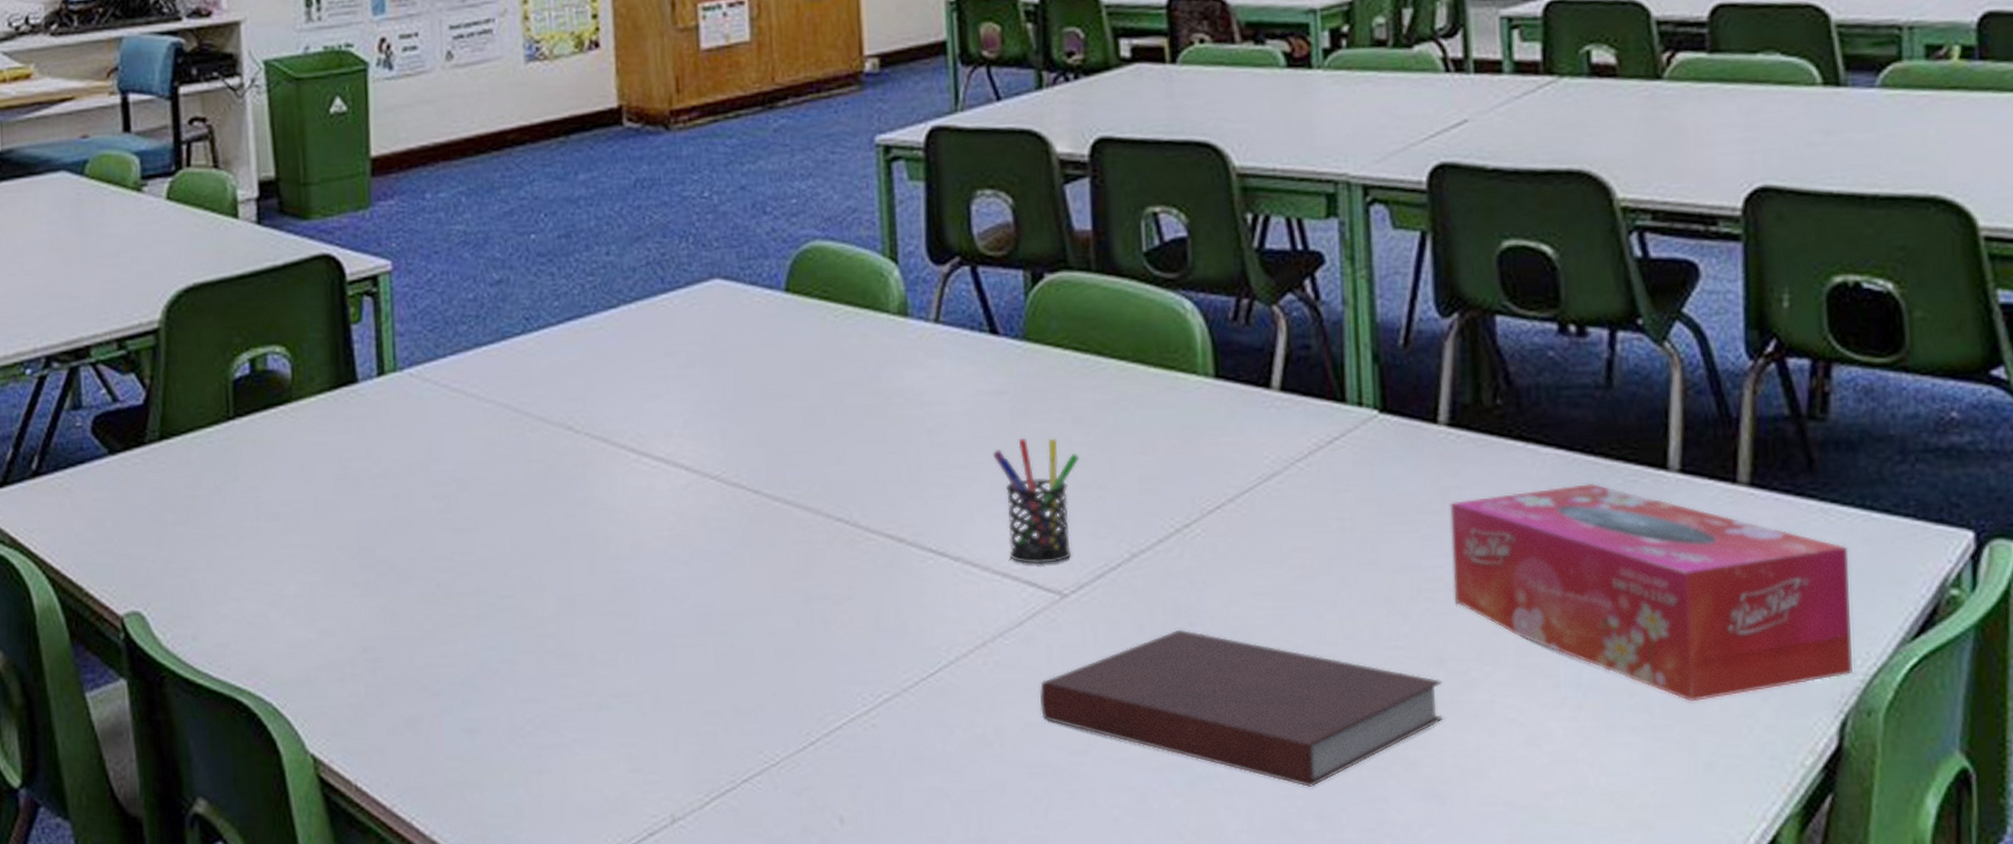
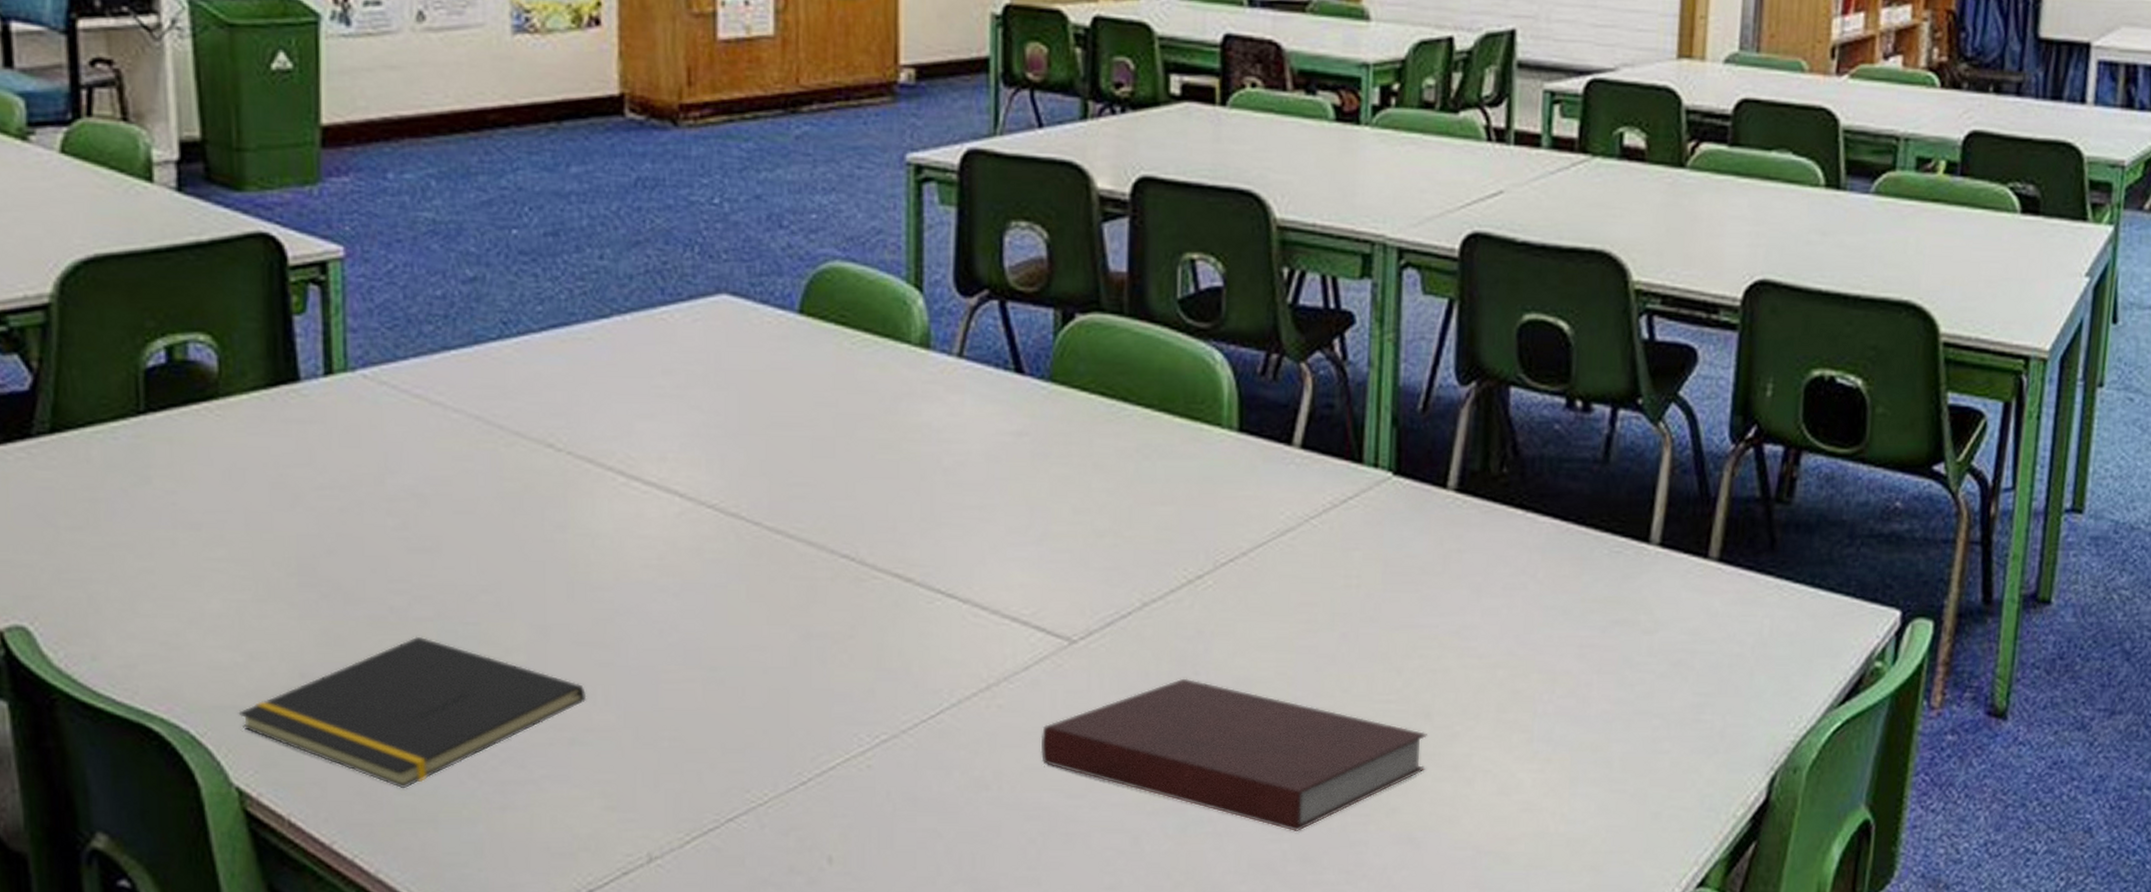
notepad: none [312,610,610,753] -> present [238,636,587,788]
pen holder: present [993,437,1079,565] -> none [1010,481,1097,610]
tissue box: present [1450,483,1854,702] -> none [1446,552,1795,758]

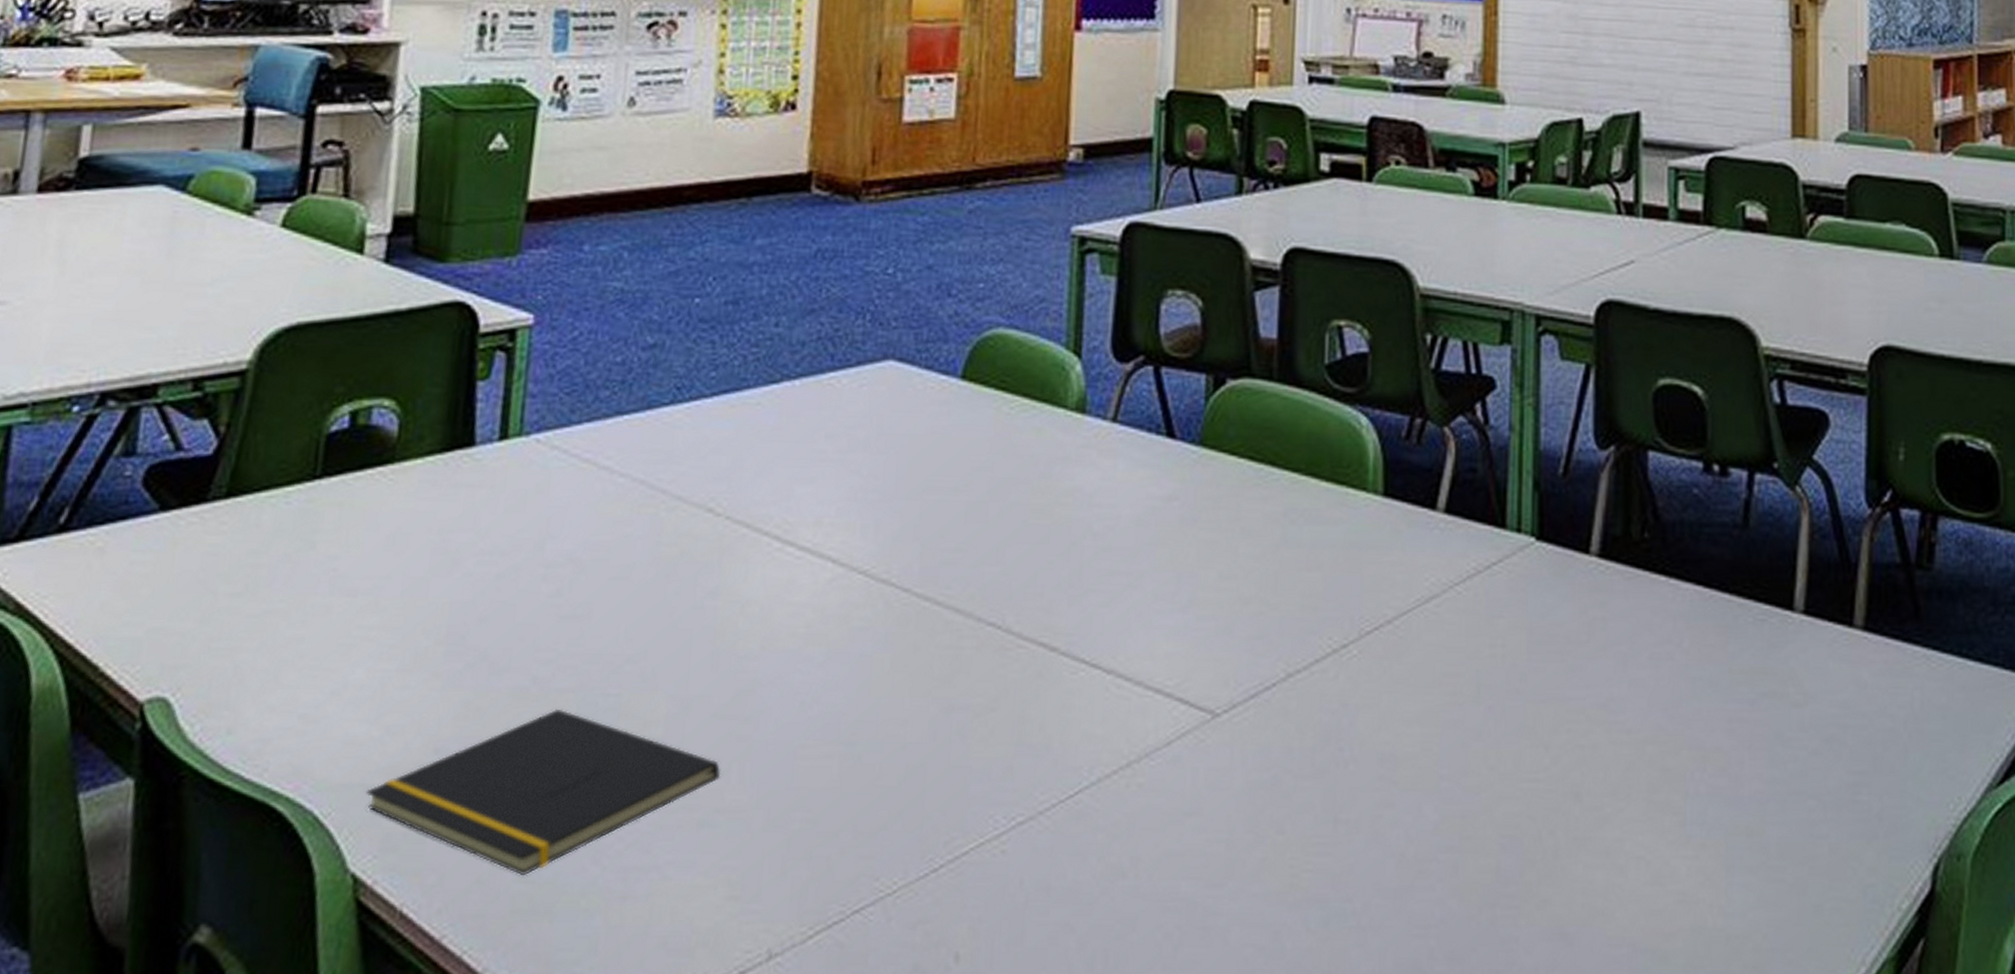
notebook: present [1040,678,1427,832] -> none [1180,754,1577,927]

